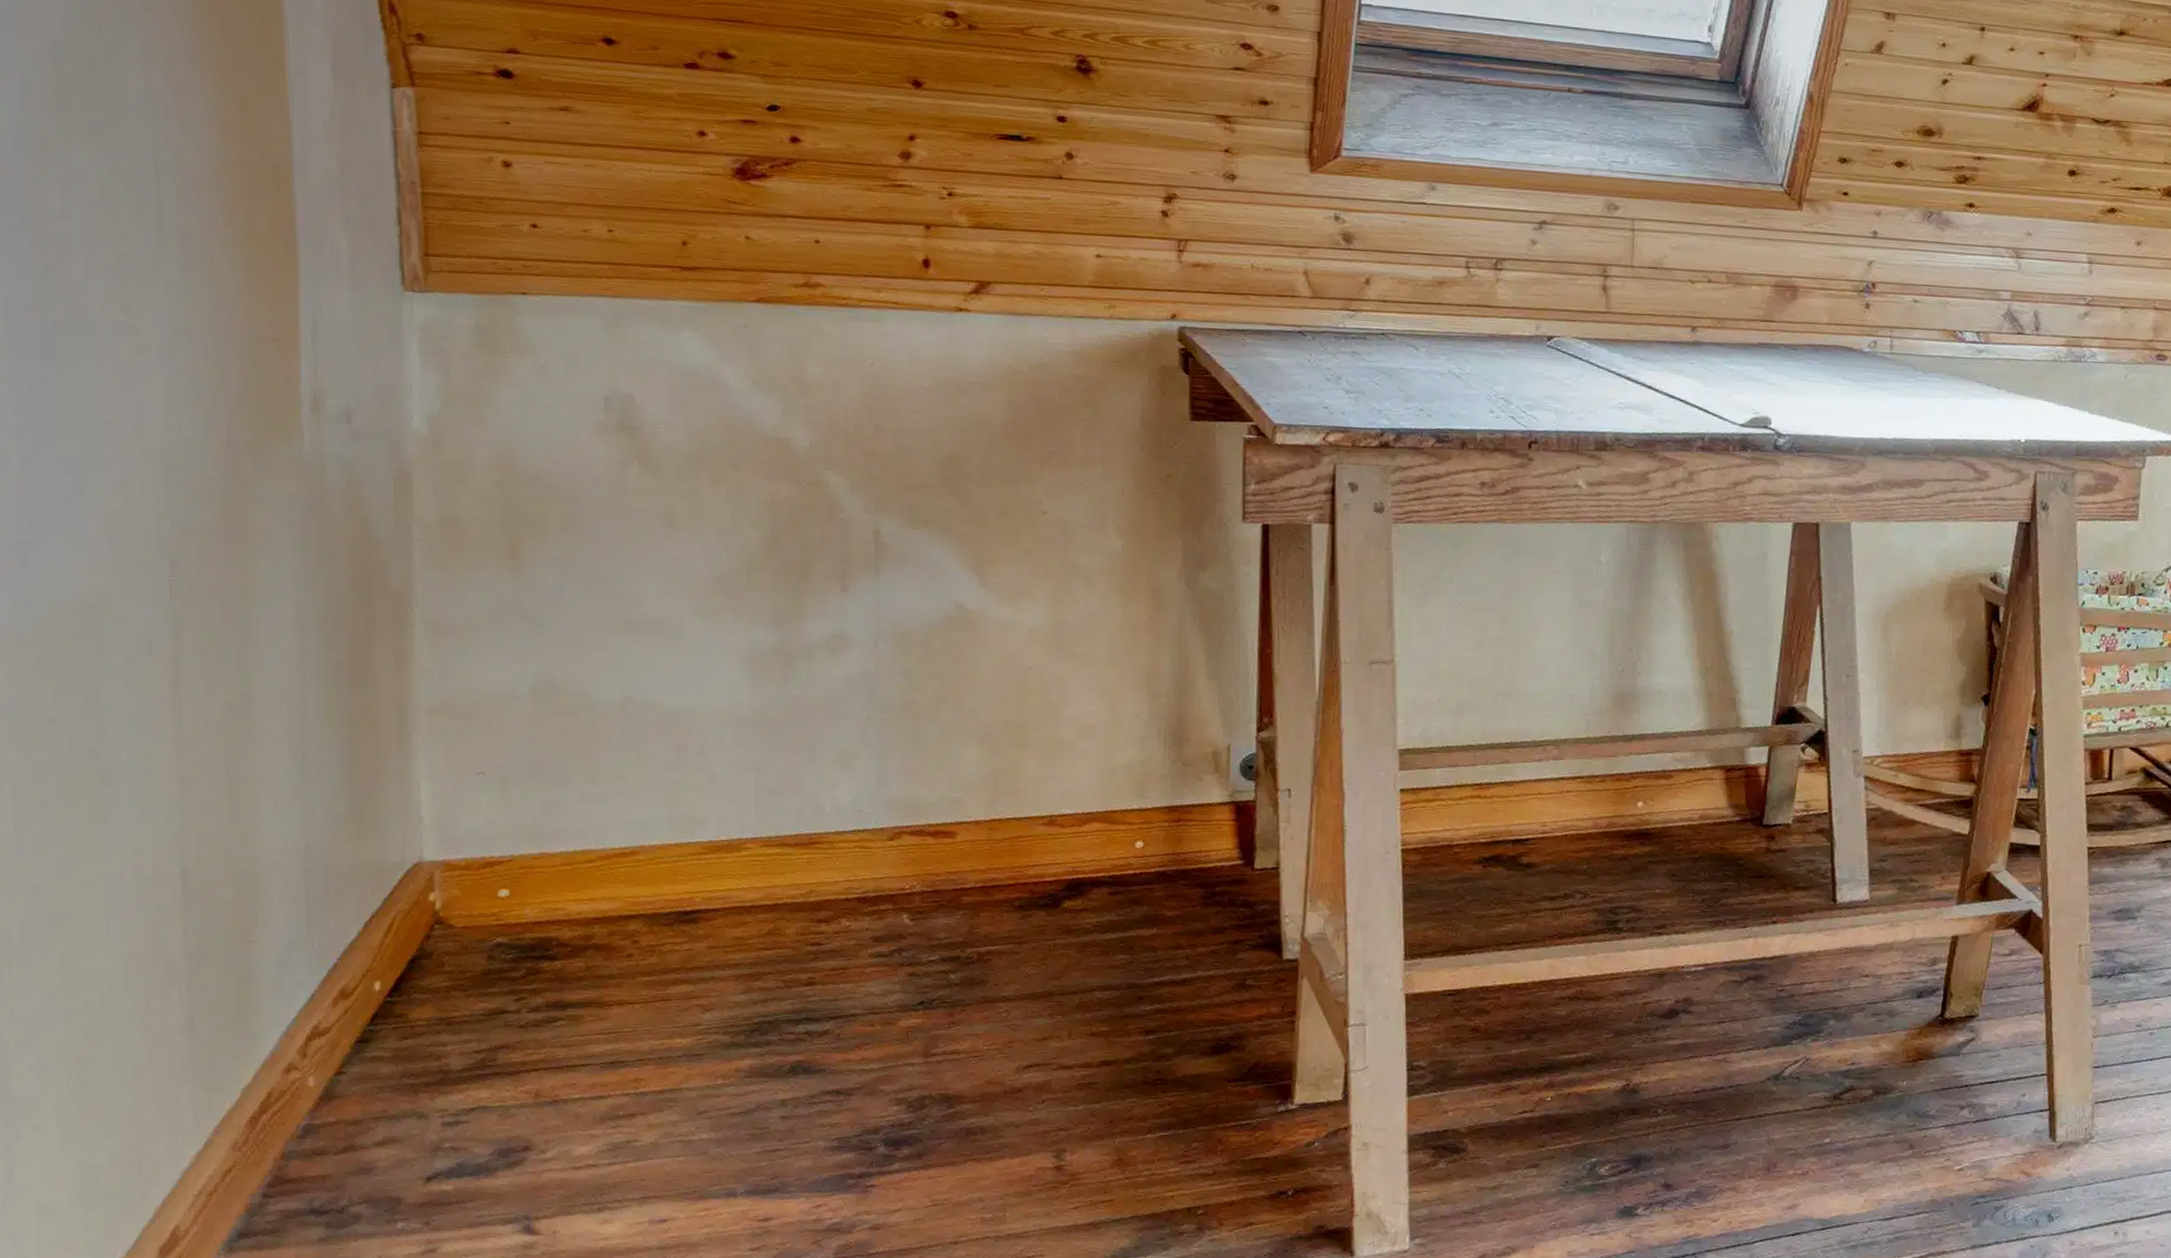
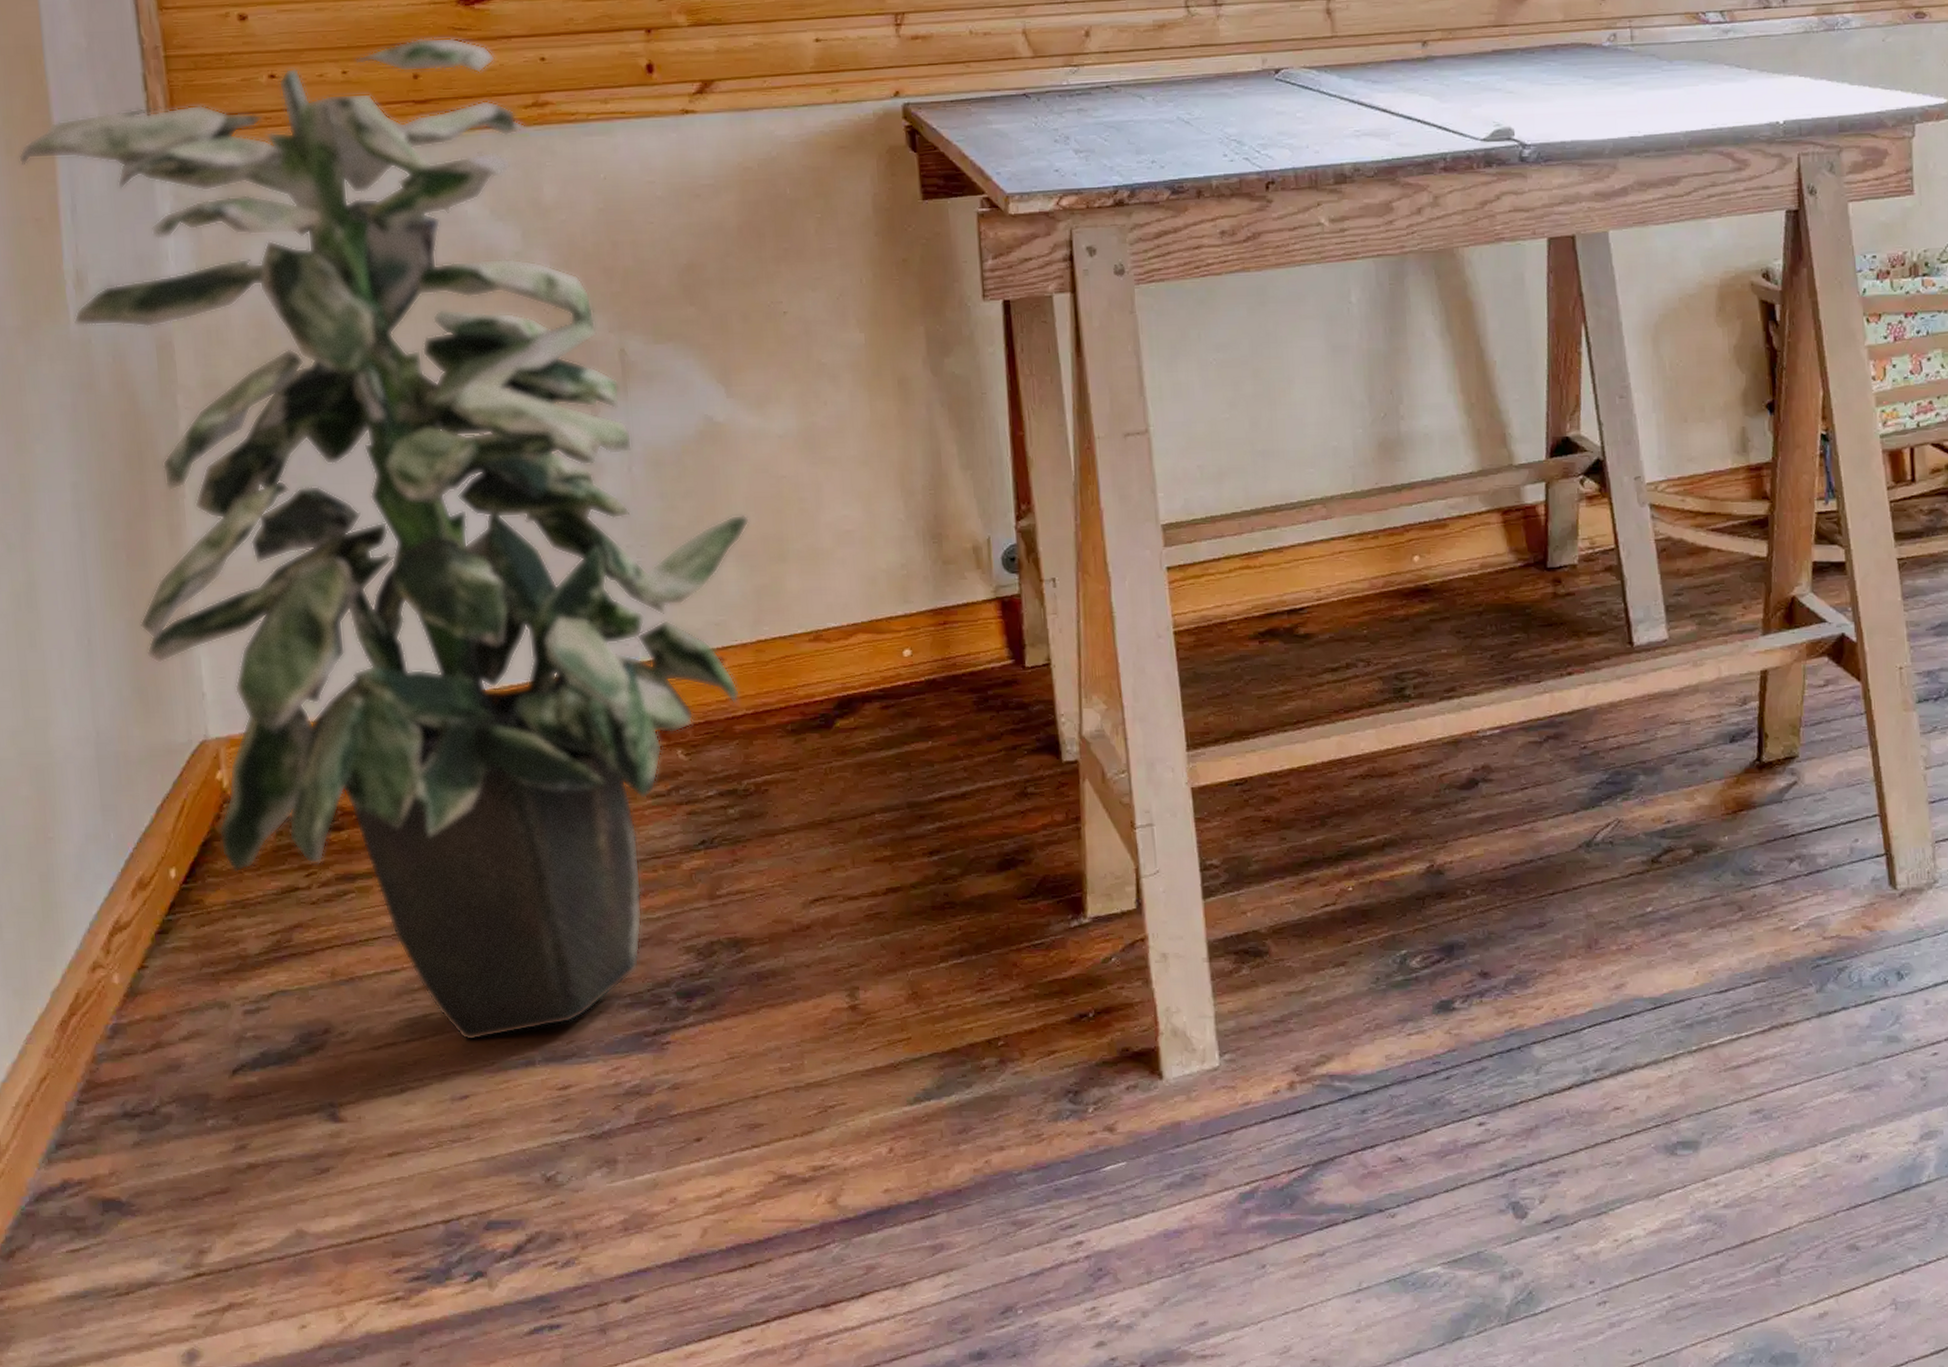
indoor plant: none [258,206,992,1170] -> present [18,37,749,1041]

